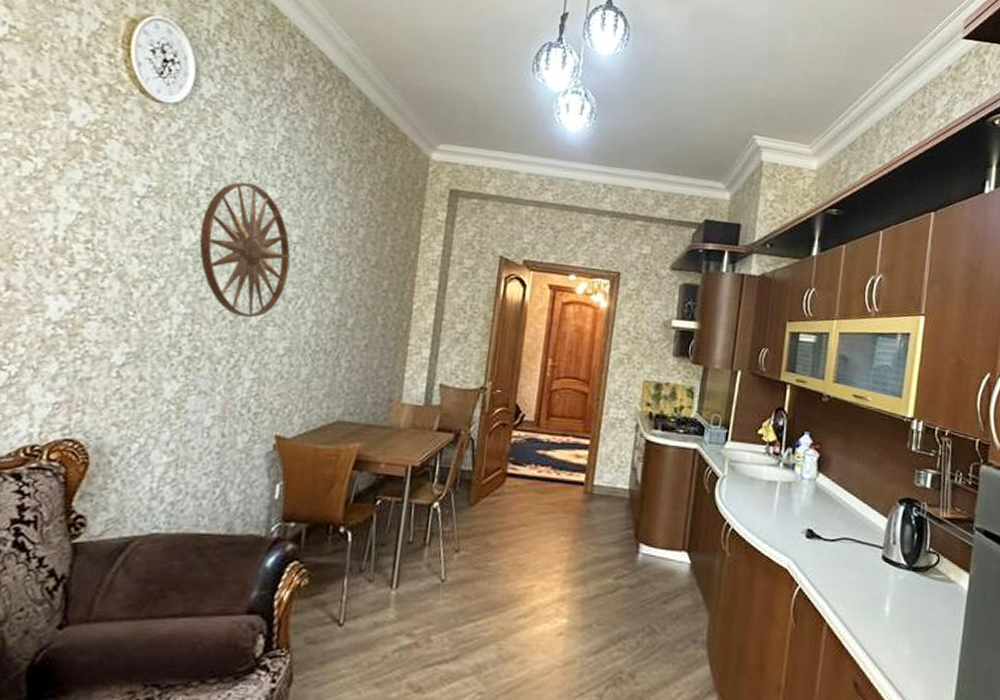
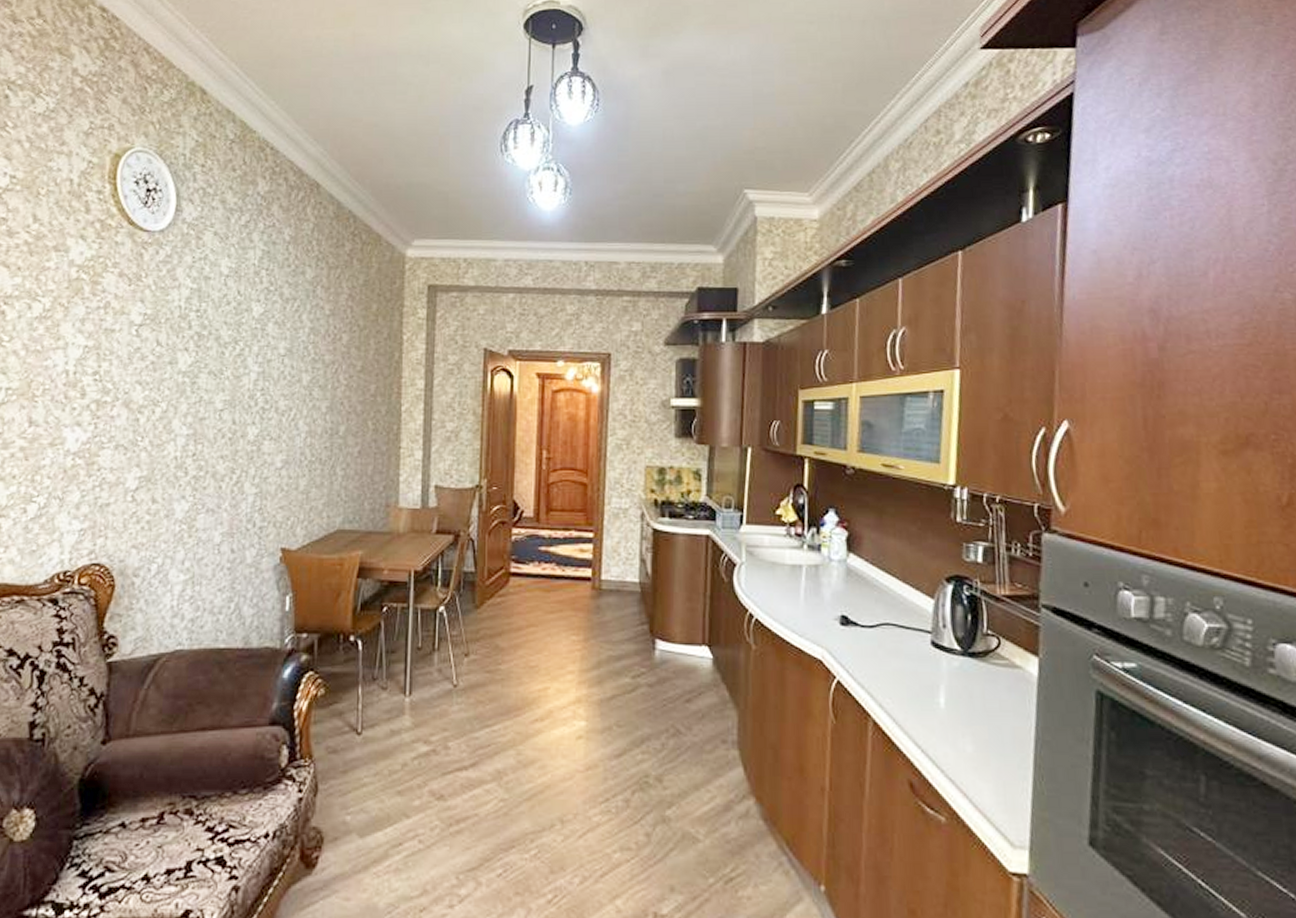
wall art: present [199,182,291,318] -> none [194,300,280,434]

